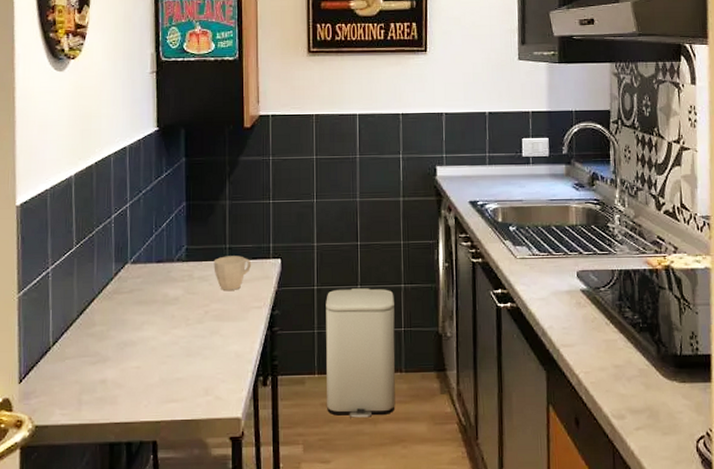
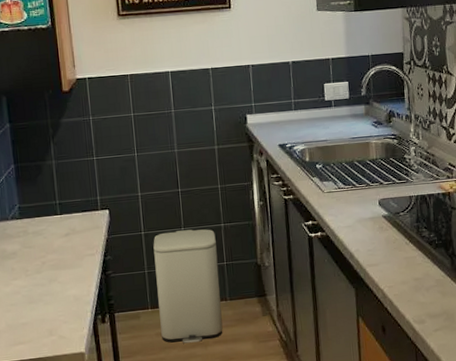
cup: present [213,255,252,290] -> none [46,209,82,242]

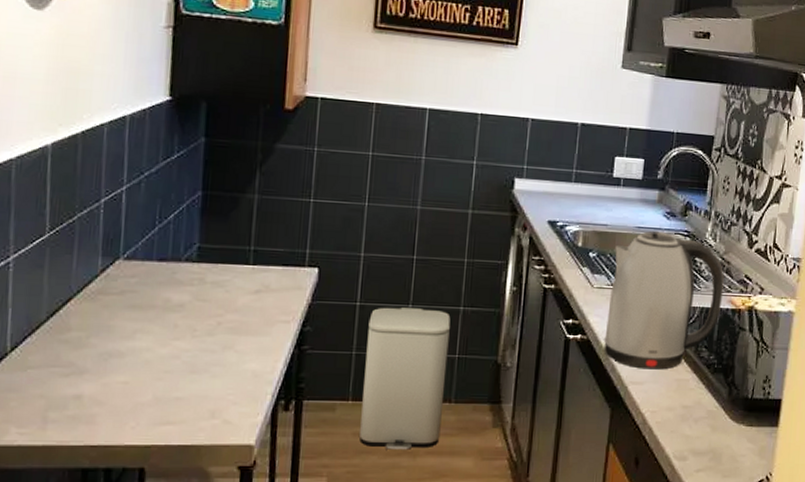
kettle: none [336,138,433,253] -> present [603,231,725,370]

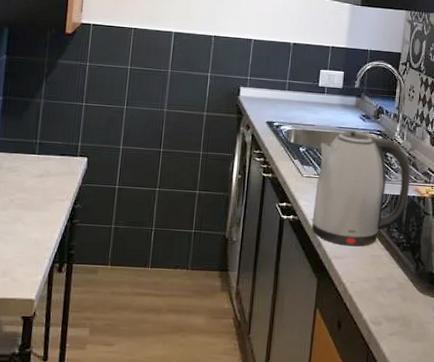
pedal bin: present [359,307,451,451] -> none [116,190,189,309]

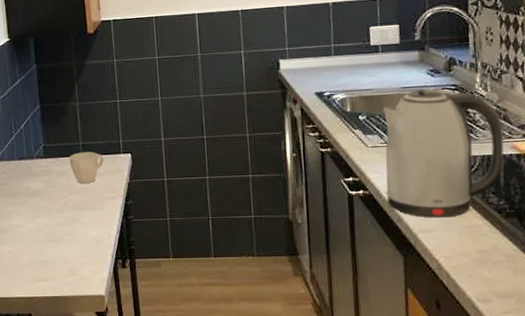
cup: none [22,150,60,183] -> present [69,151,104,183]

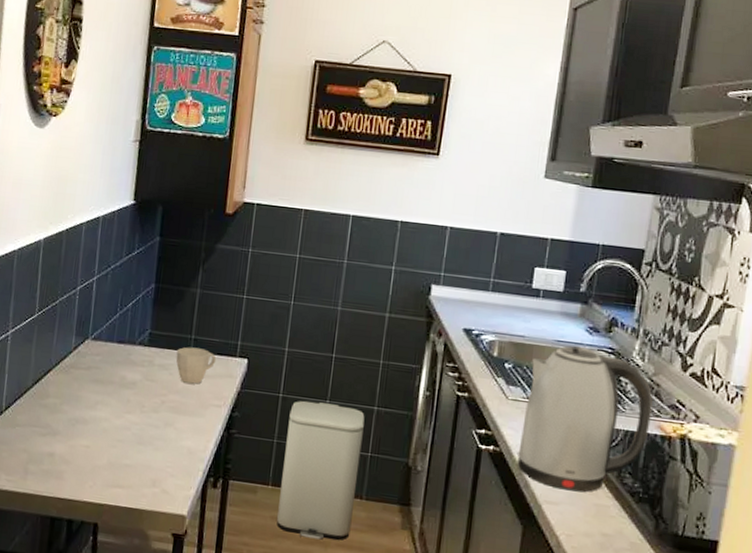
pedal bin: none [176,179,249,298] -> present [277,400,365,541]

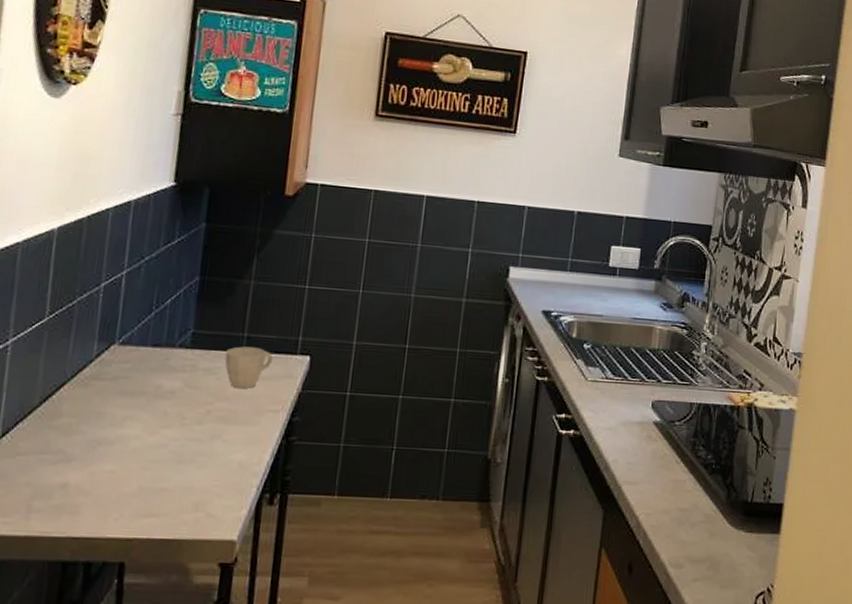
pedal bin: present [277,400,365,541] -> none [343,397,441,551]
kettle: present [517,345,653,492] -> none [597,322,723,469]

